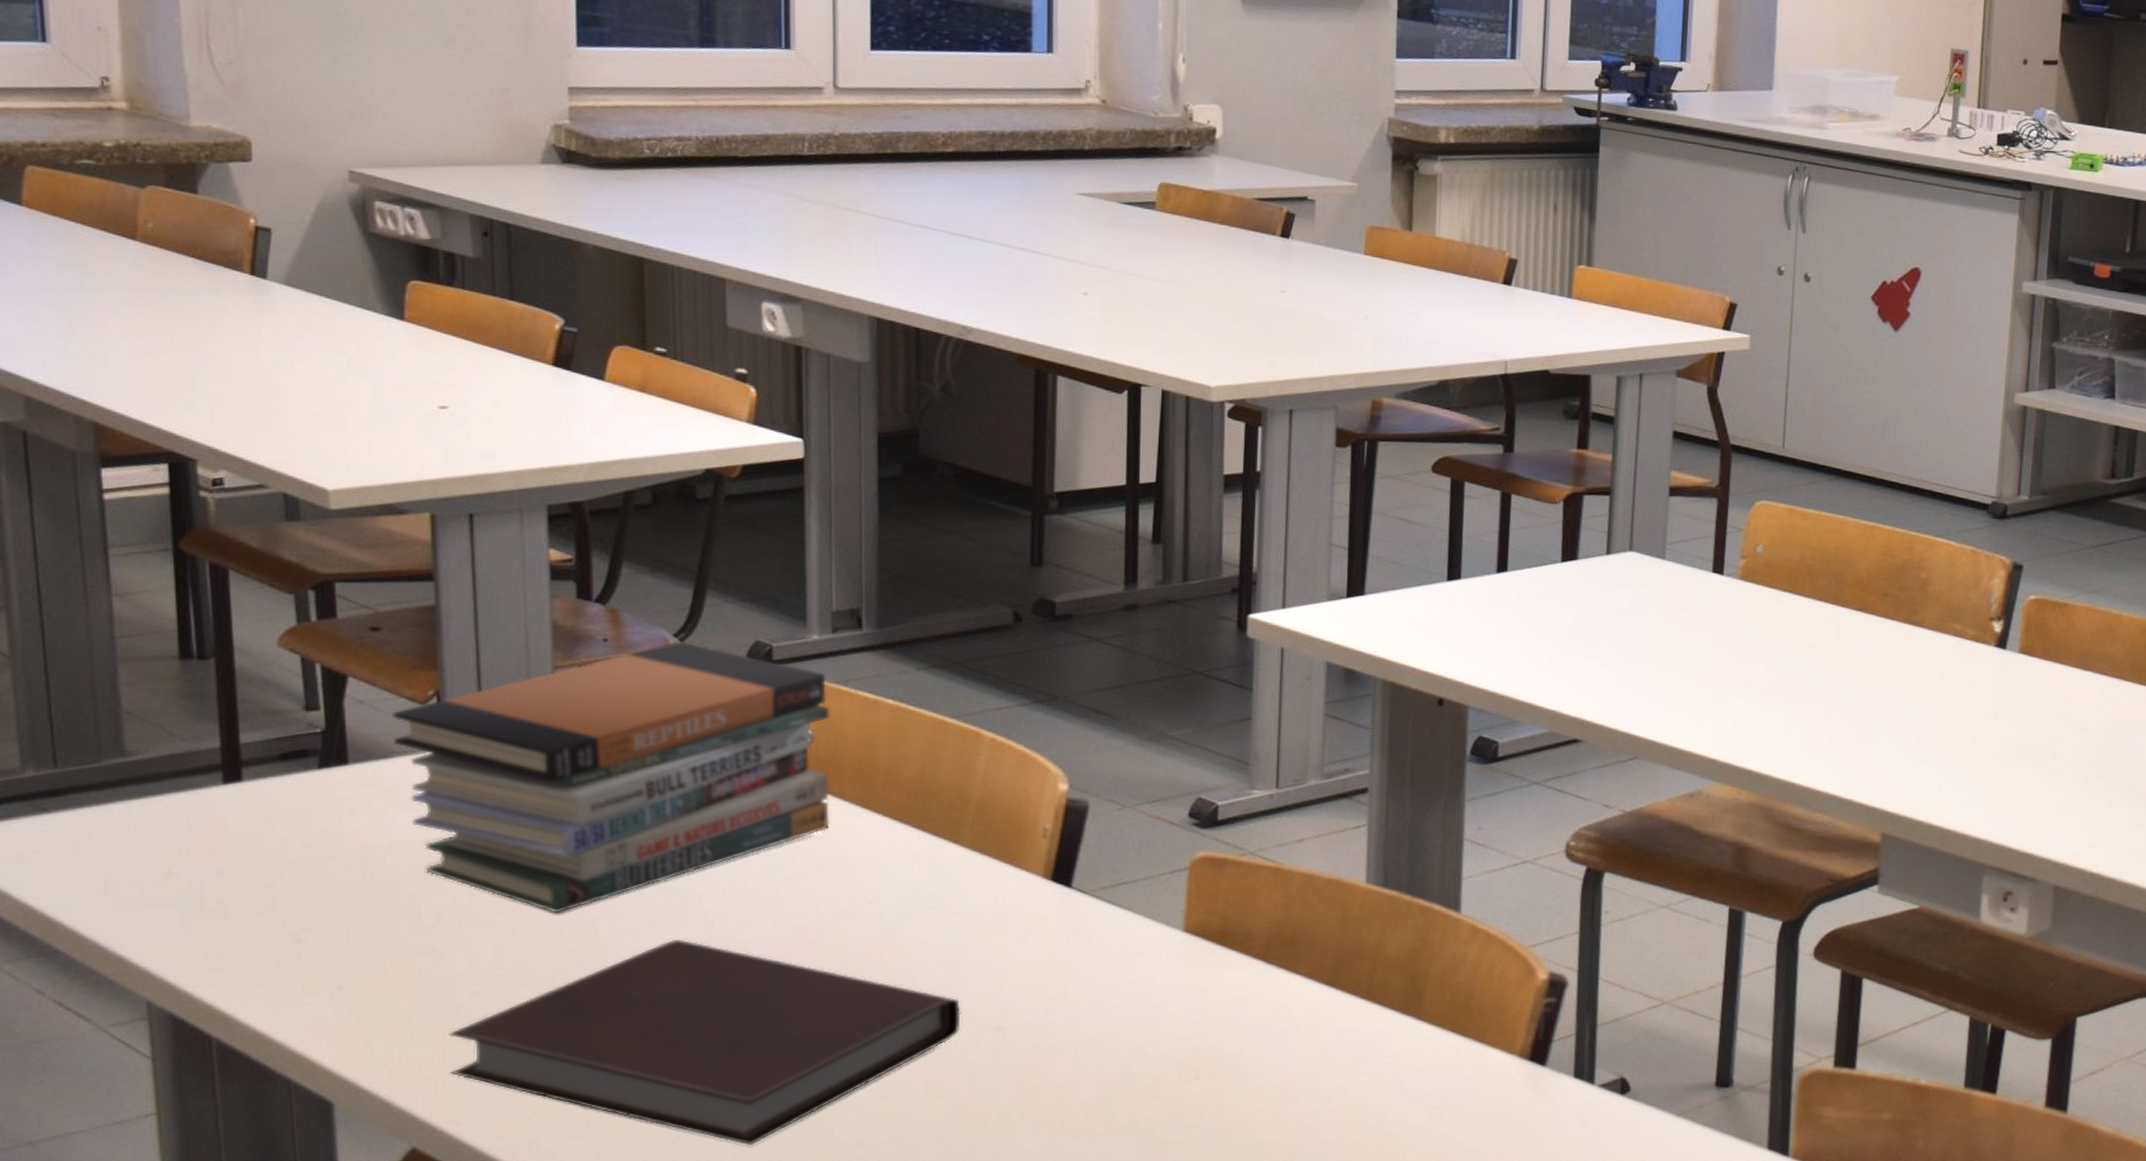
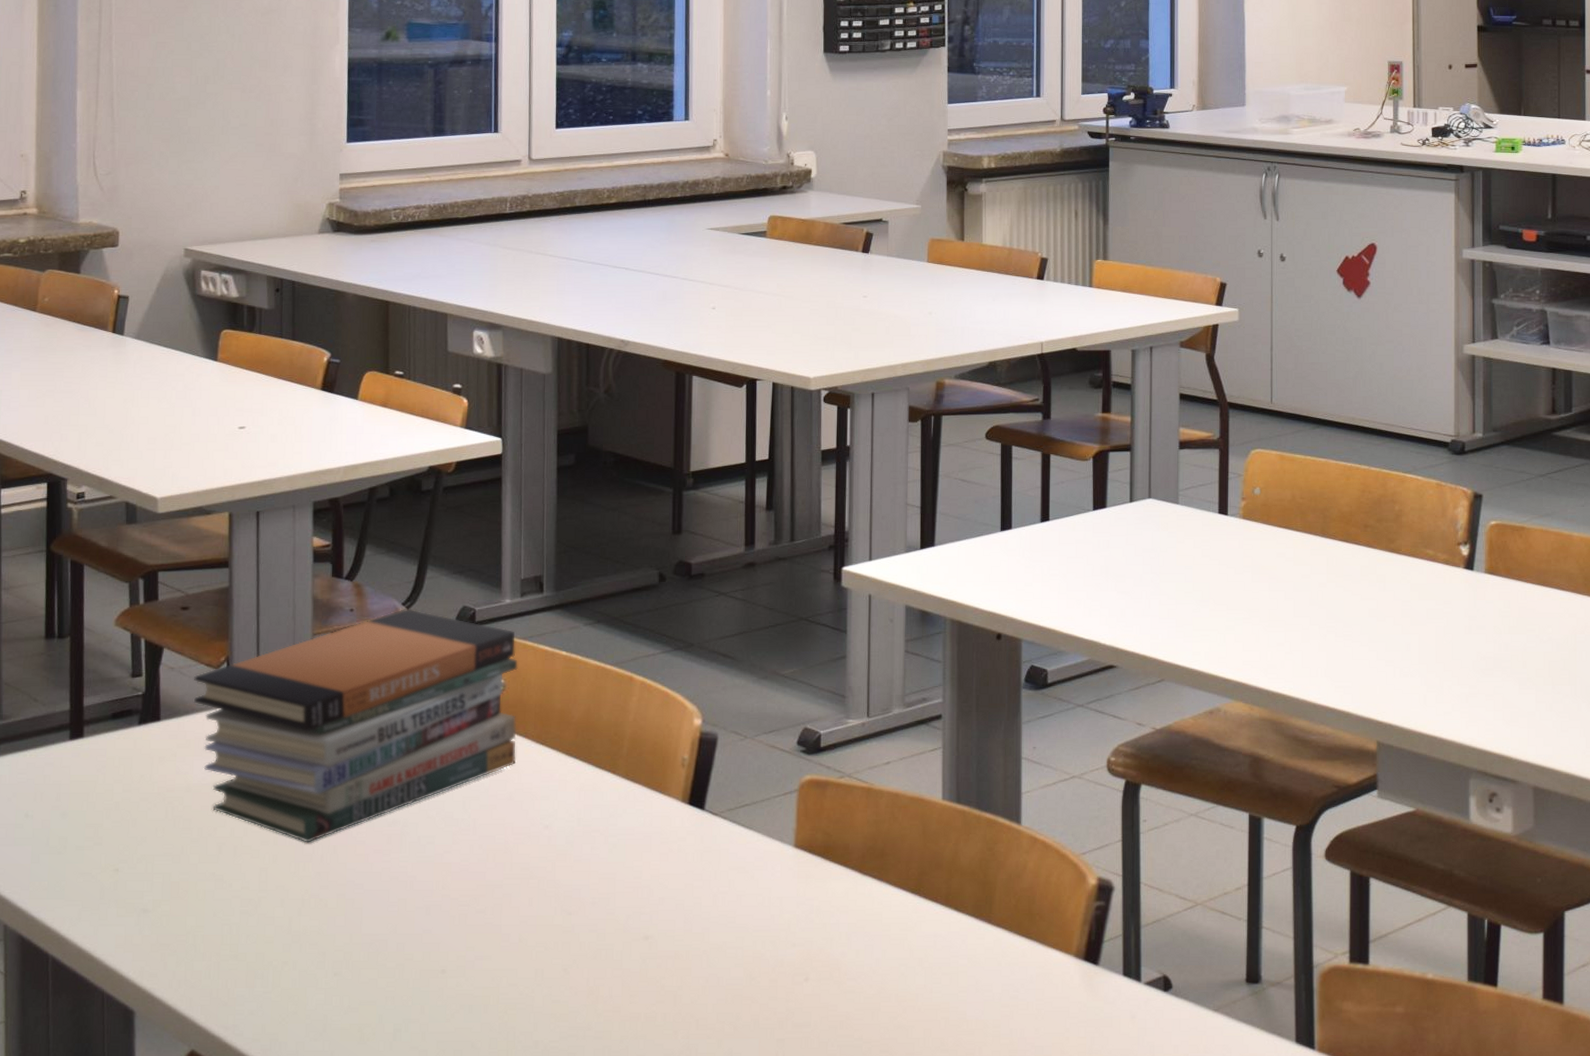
notebook: present [449,939,961,1146] -> none [222,863,617,1046]

